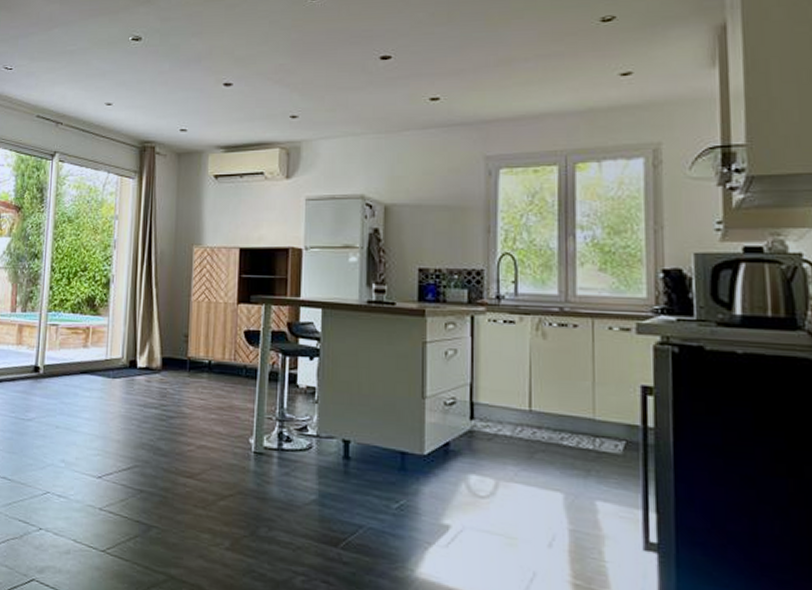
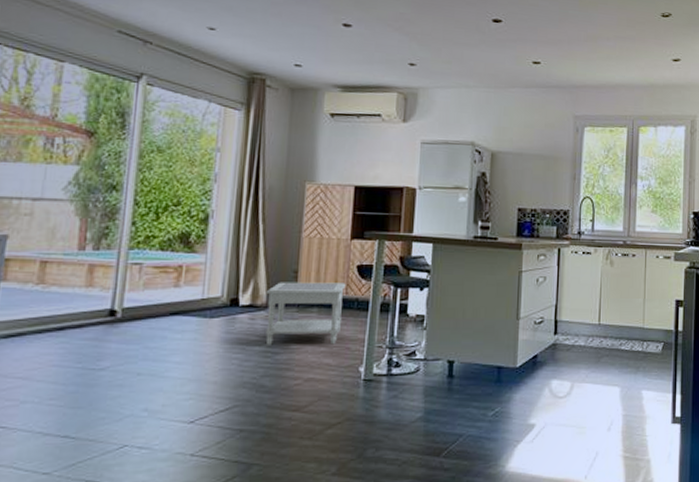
side table: none [160,345,234,413] -> present [265,282,346,345]

